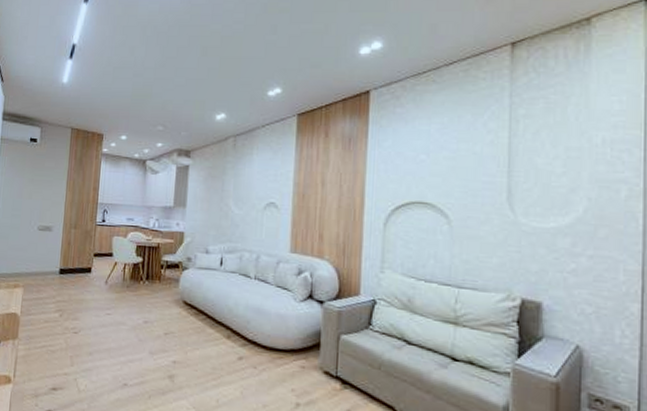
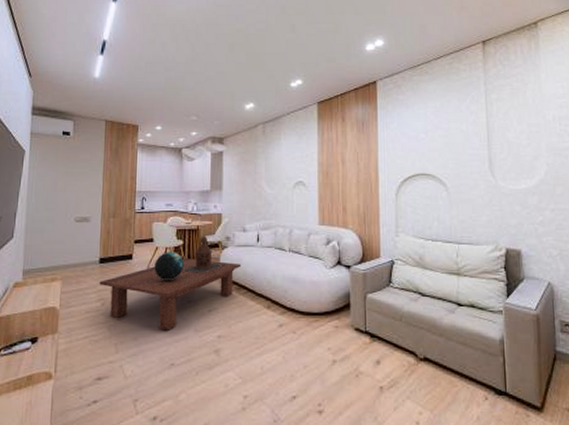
coffee table: none [58,276,202,349] -> present [99,258,242,330]
decorative globe: none [112,268,143,299] -> present [154,252,185,281]
lantern: none [140,254,184,294] -> present [182,236,224,273]

